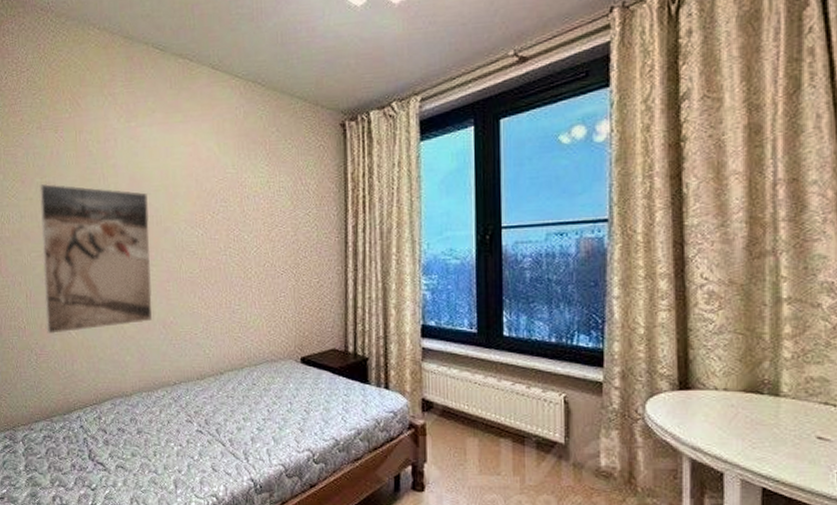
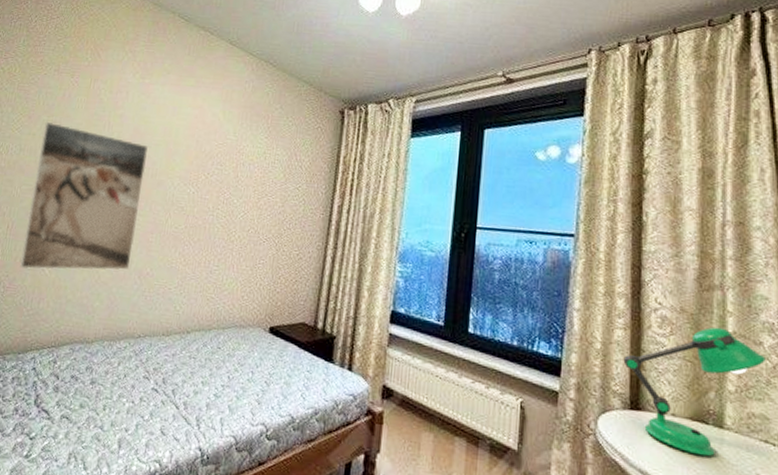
desk lamp: none [669,294,824,426] -> present [623,327,766,457]

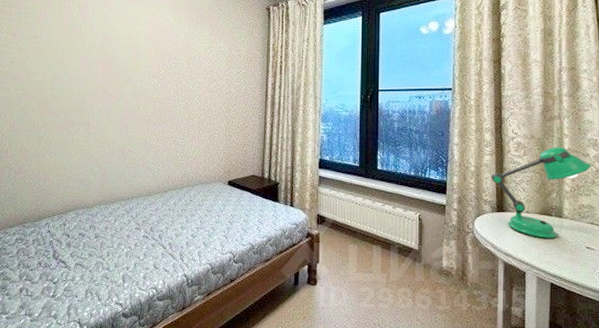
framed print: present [19,121,148,271] -> none [24,37,116,156]

